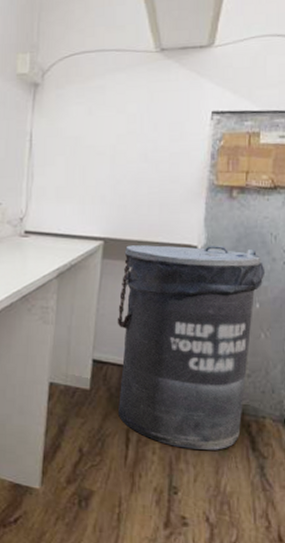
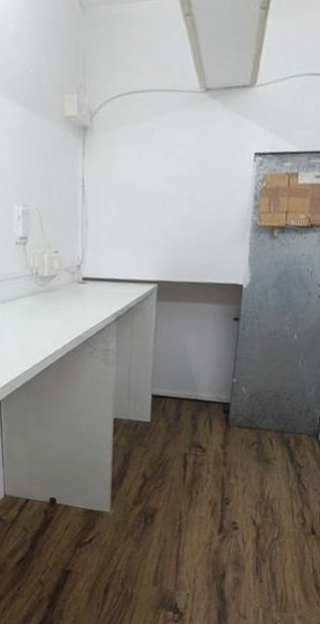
trash can: present [117,245,266,450] -> none [172,283,303,466]

